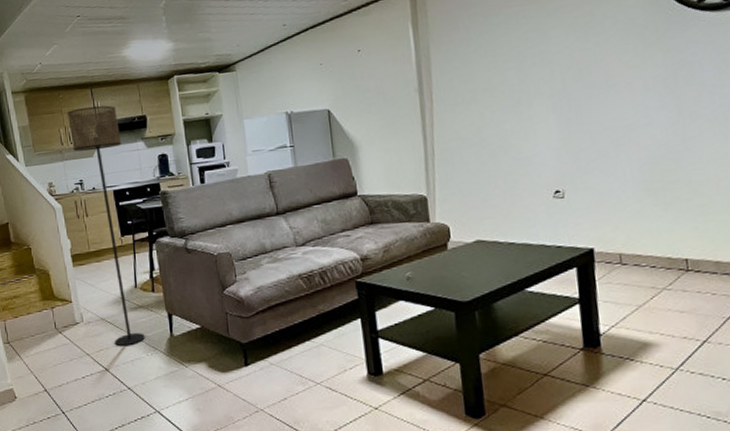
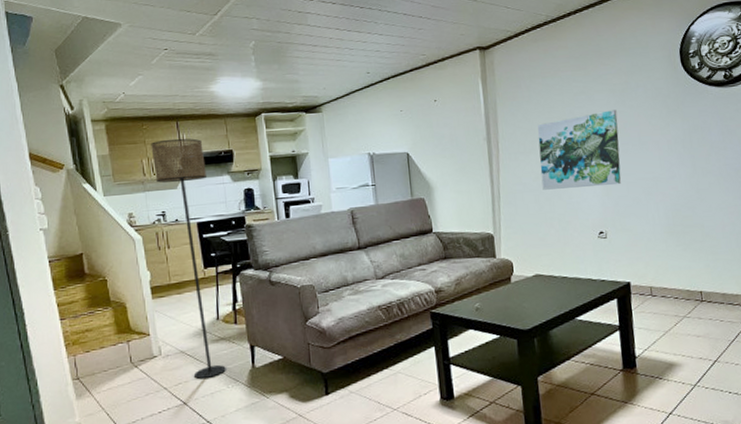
wall art: none [479,47,583,145] -> present [537,110,622,190]

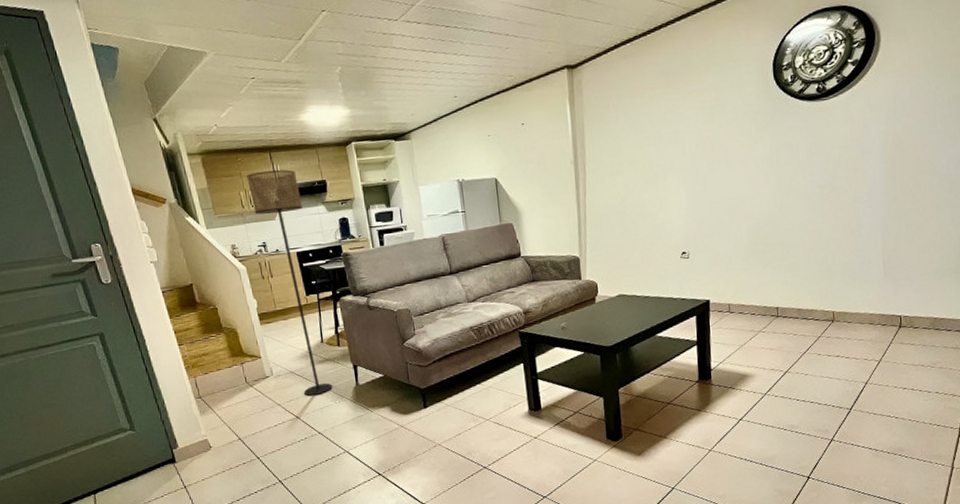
wall art: present [537,110,622,190] -> none [624,128,706,212]

